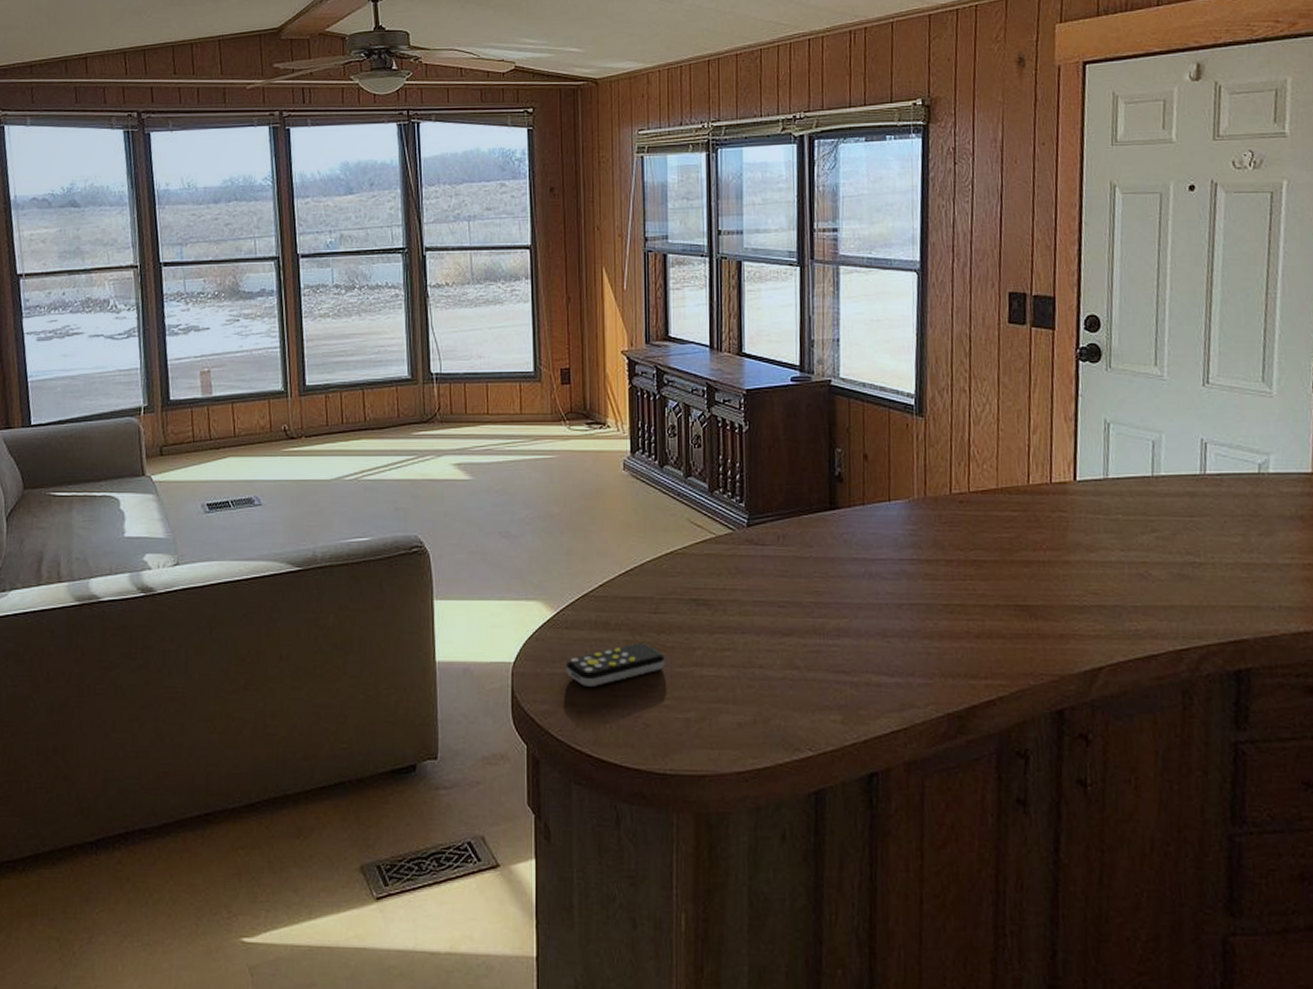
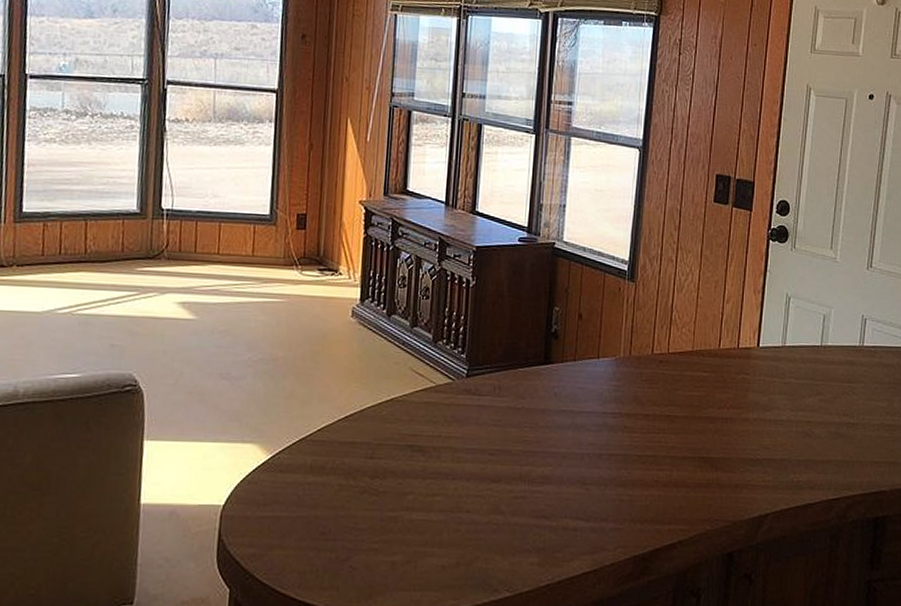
remote control: present [565,643,665,686] -> none [276,487,377,530]

